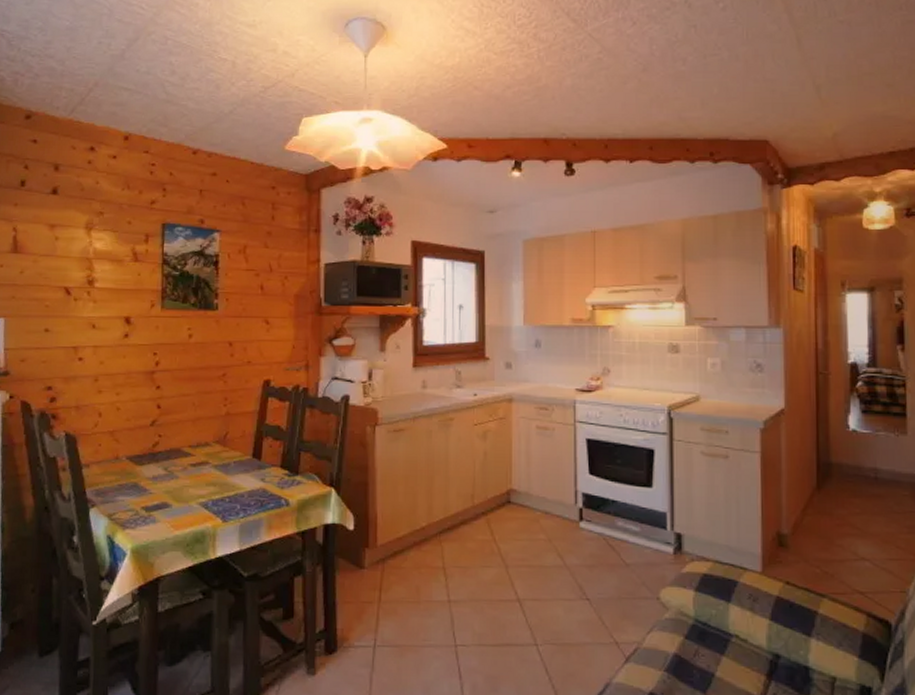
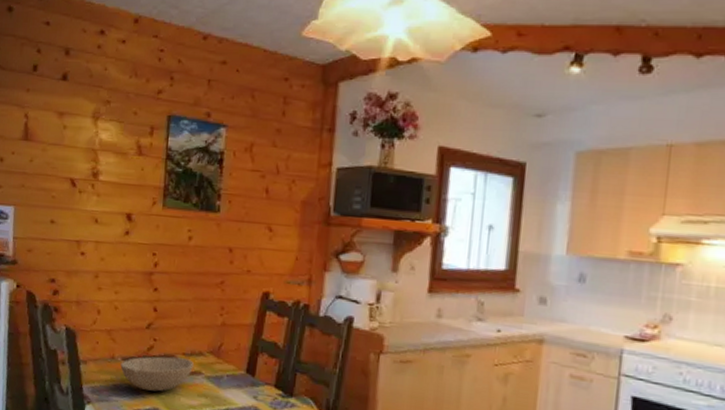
bowl: none [125,450,200,487] -> present [120,356,194,392]

